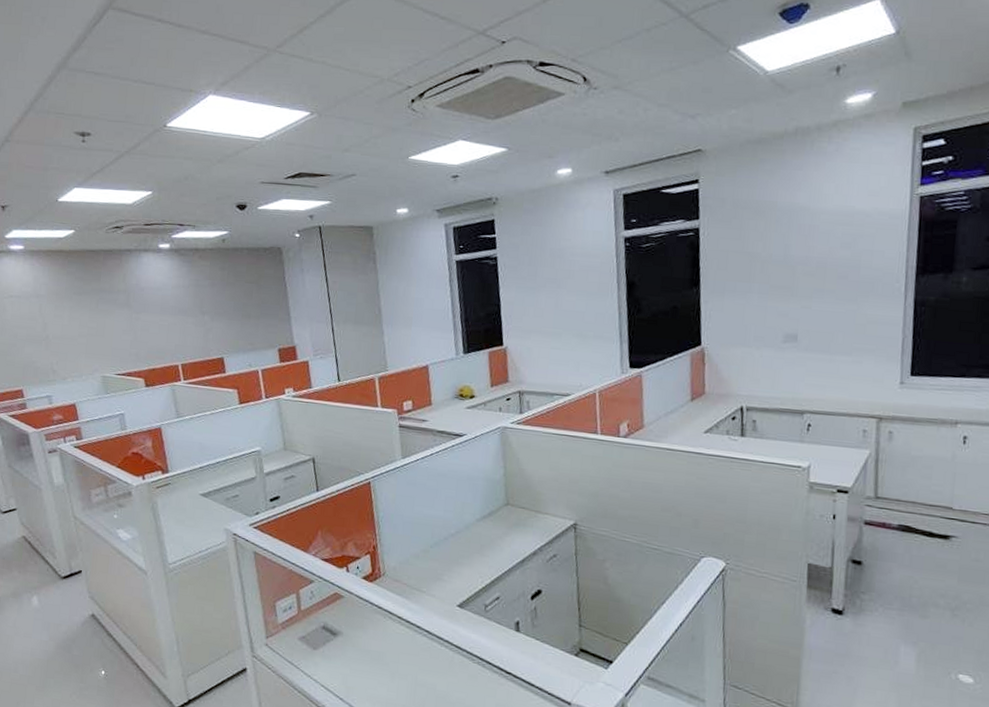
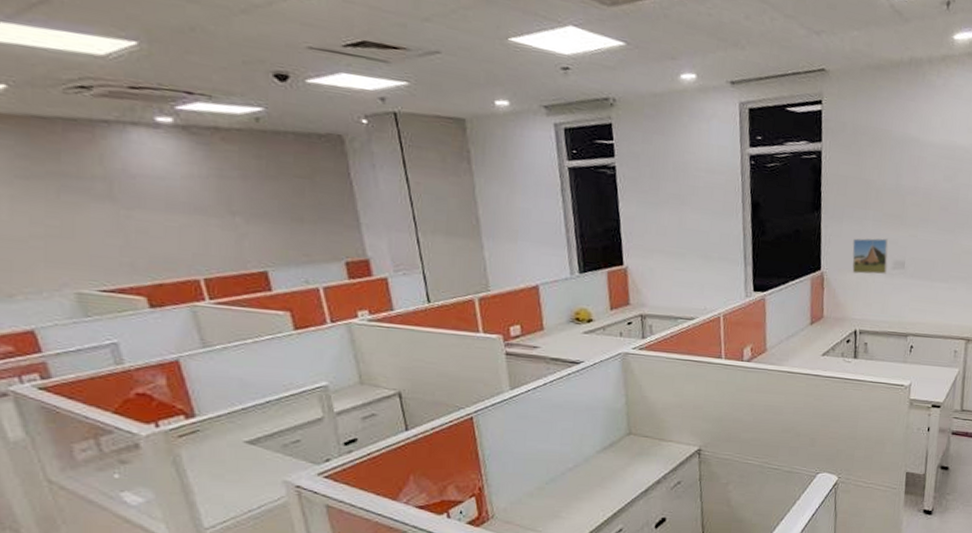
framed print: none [736,311,777,349] -> present [852,238,888,274]

